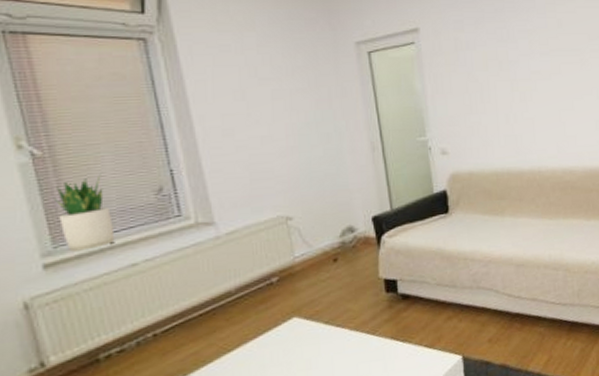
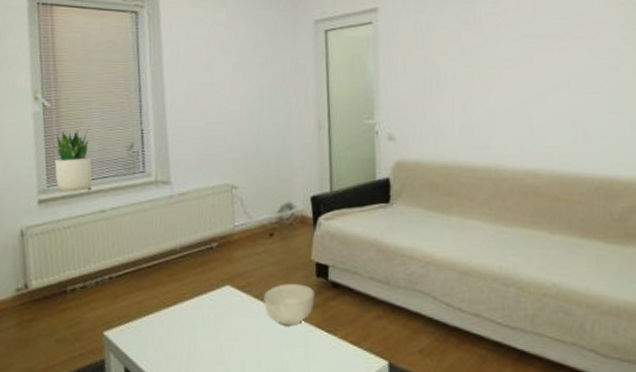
bowl: none [335,301,387,345] -> present [263,283,316,326]

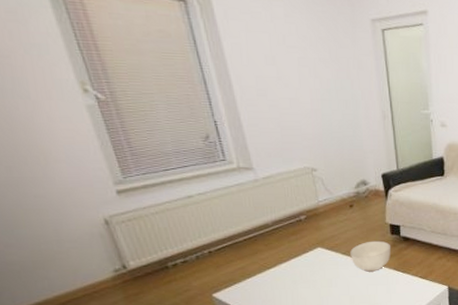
planter: present [53,129,93,193] -> none [119,121,173,182]

